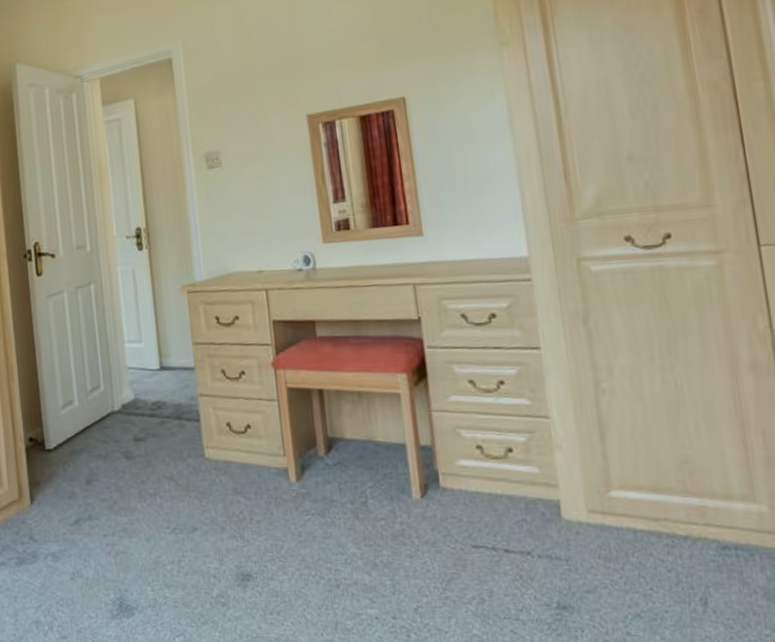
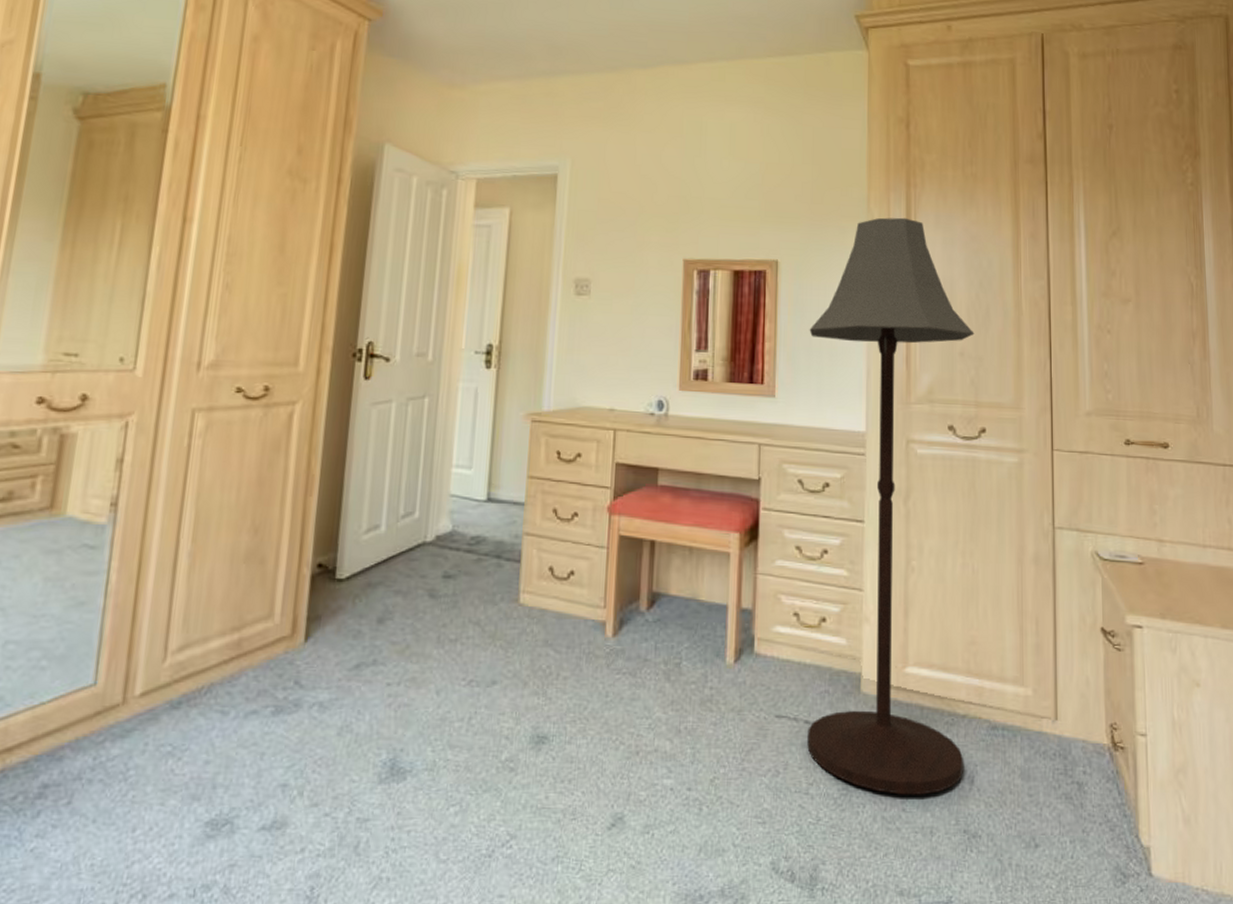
floor lamp: none [449,23,693,619] -> present [807,217,975,795]

